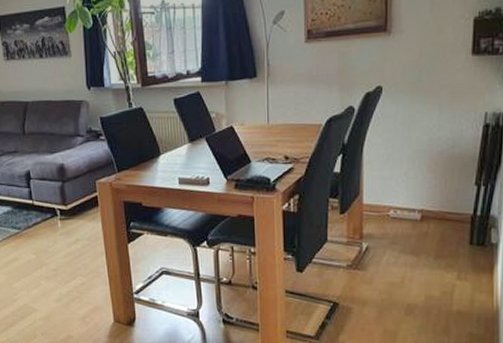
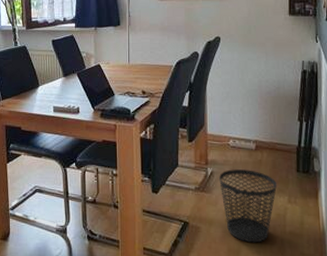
wastebasket: none [376,243,444,323] -> present [219,169,277,243]

